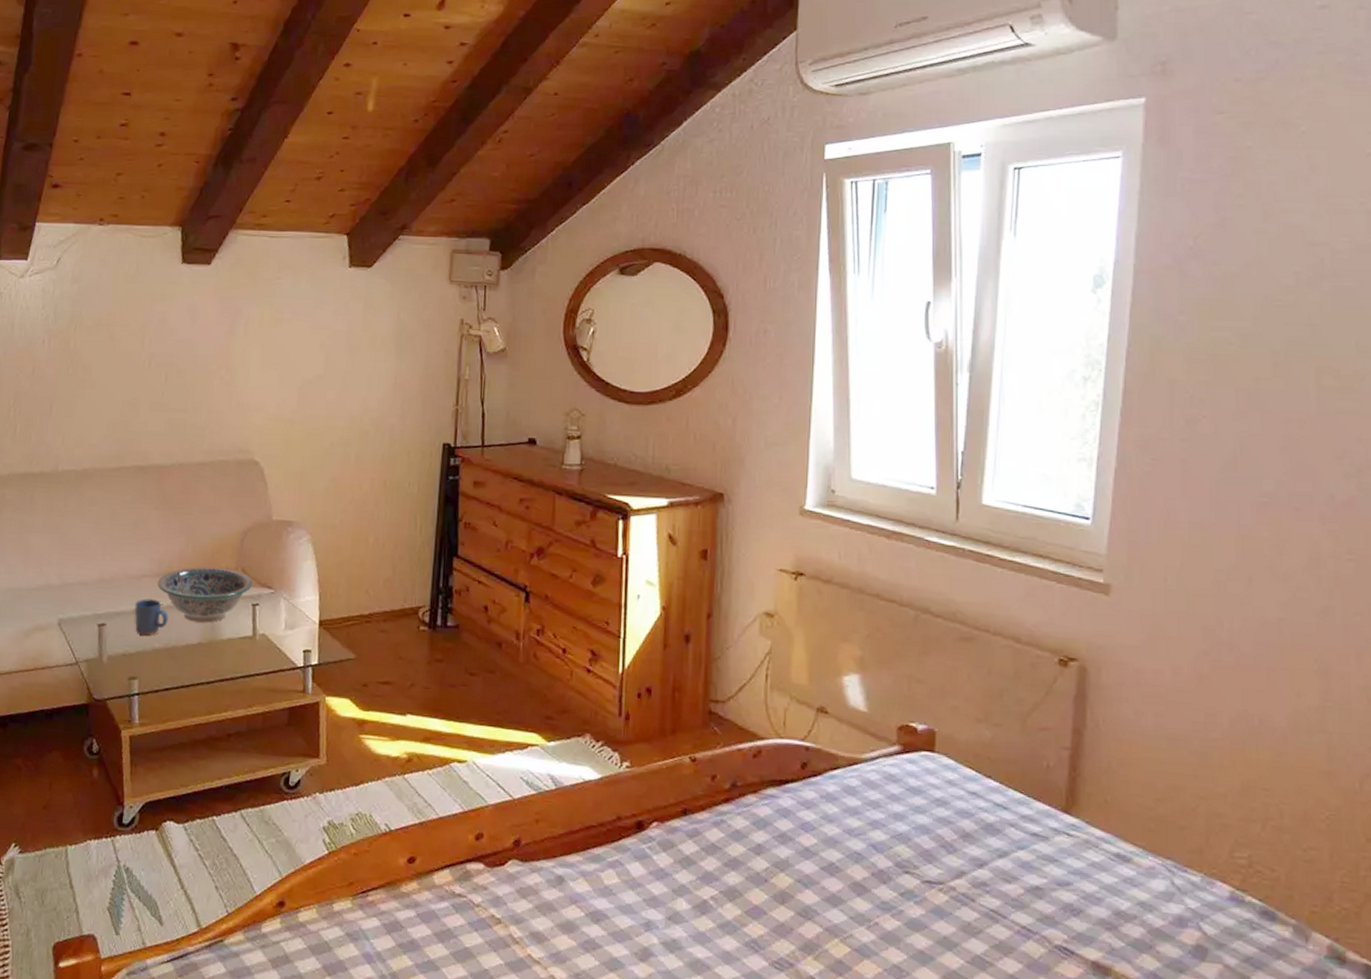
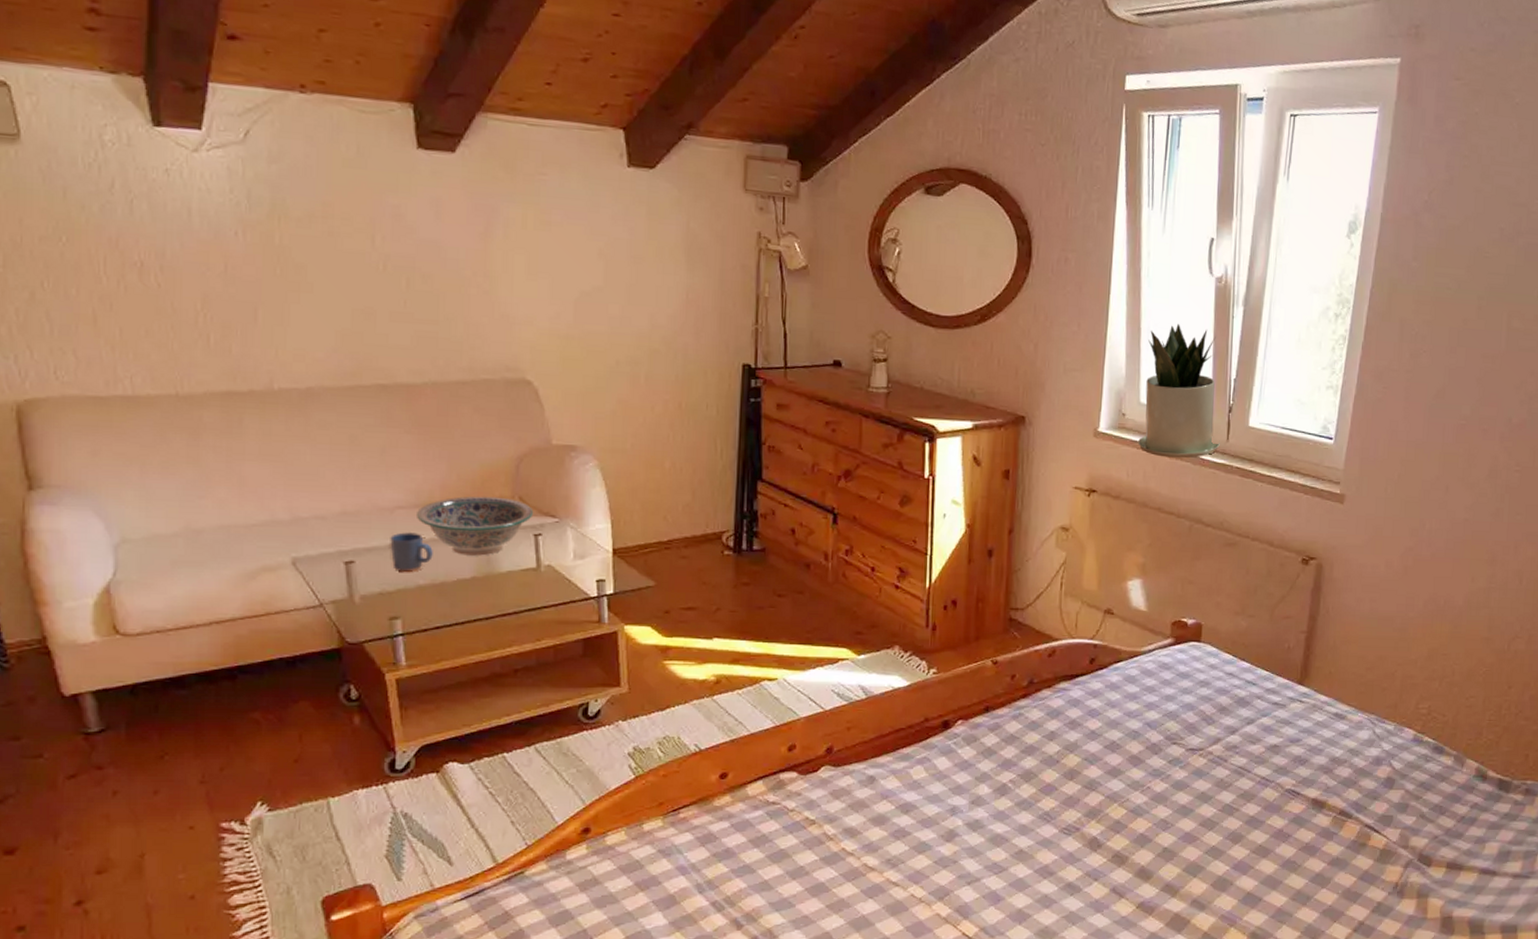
planter: none [849,394,949,540] -> present [1137,324,1221,459]

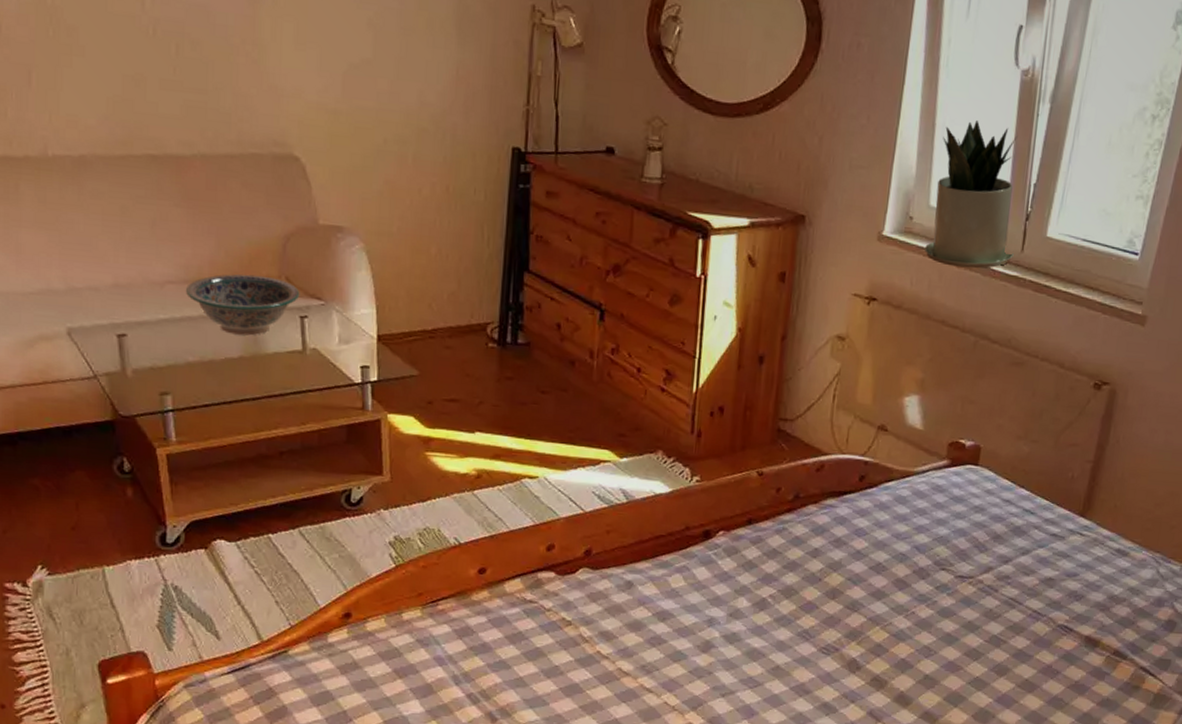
mug: present [390,531,433,572] -> none [160,307,202,348]

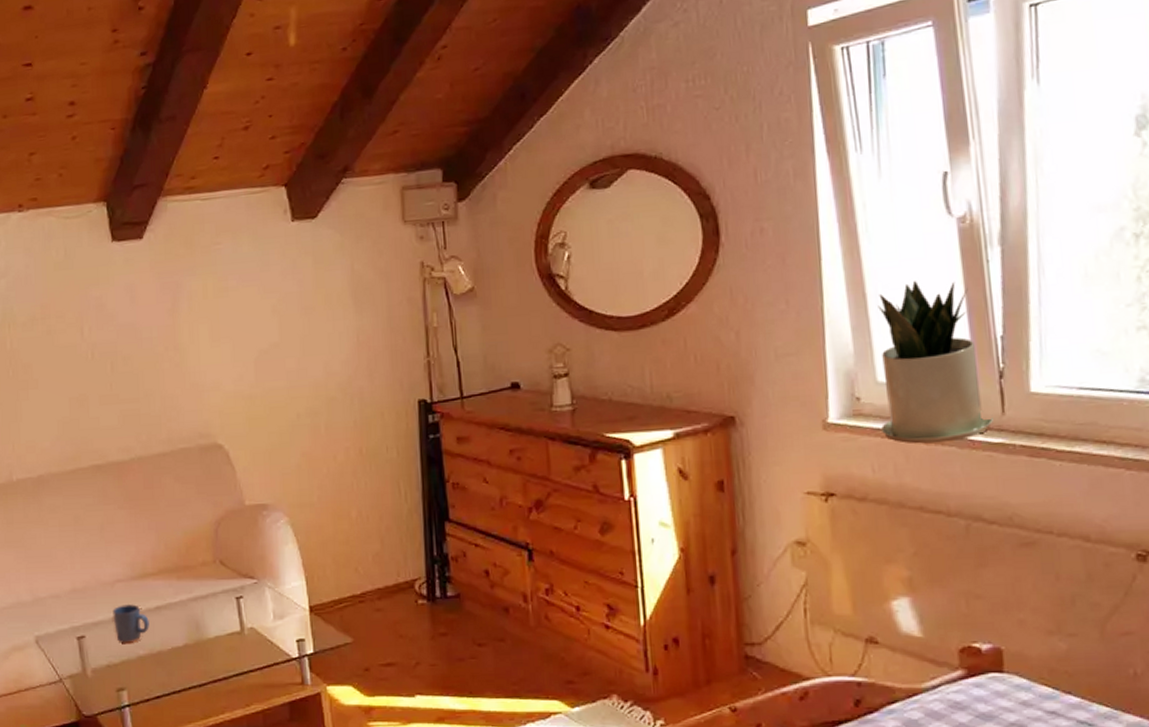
mug: none [160,307,202,348] -> present [112,603,149,643]
decorative bowl: present [185,274,300,336] -> none [132,562,234,623]

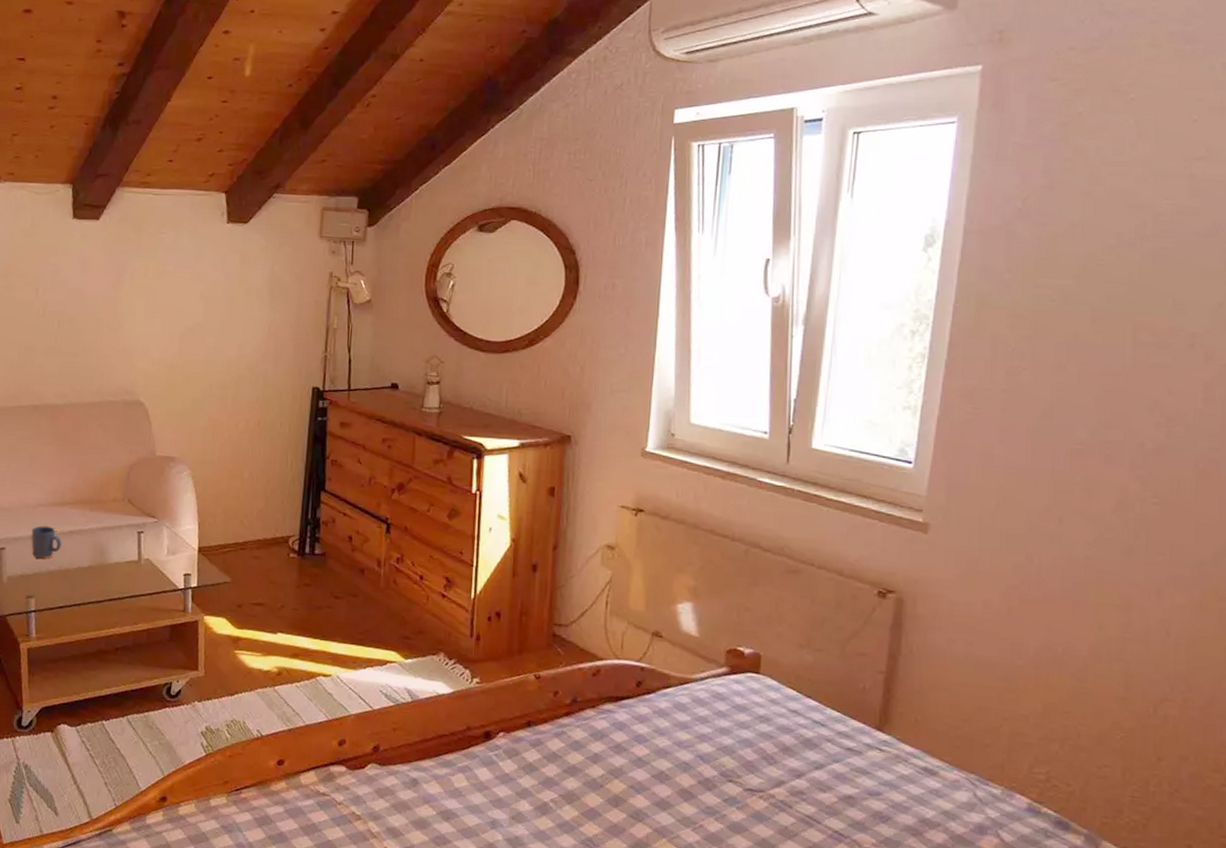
planter: present [878,281,995,444] -> none [687,345,780,480]

